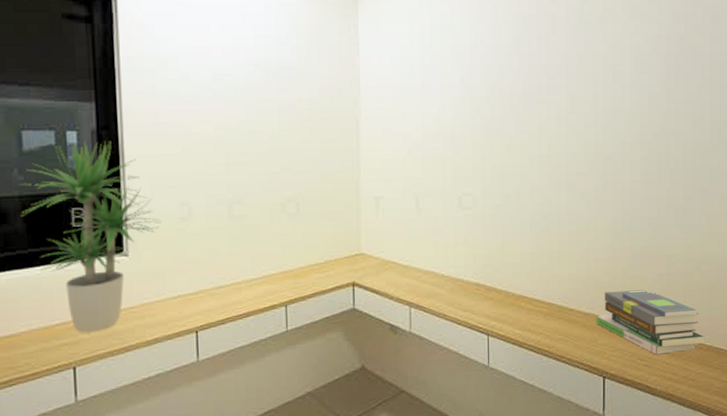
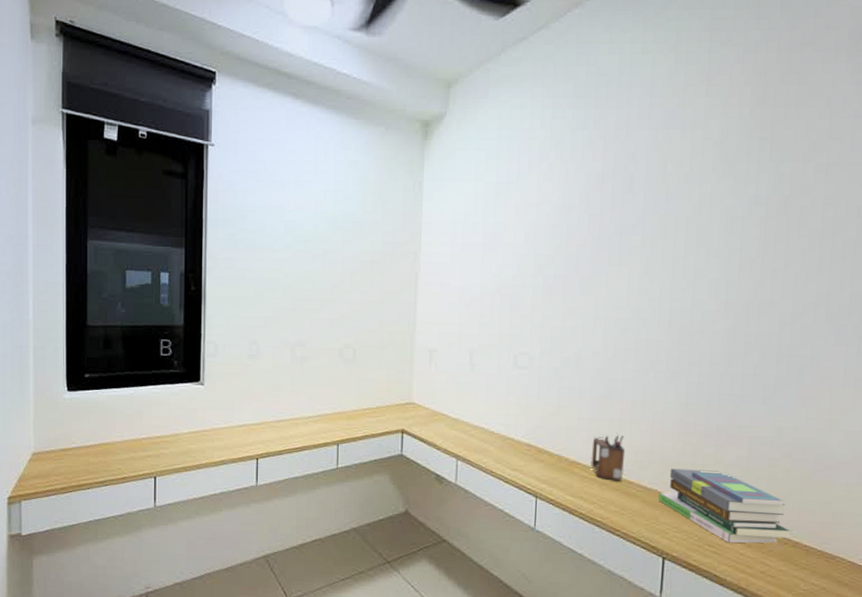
potted plant: present [18,141,162,333] -> none [121,281,233,449]
desk organizer: none [535,264,565,310] -> present [591,433,626,482]

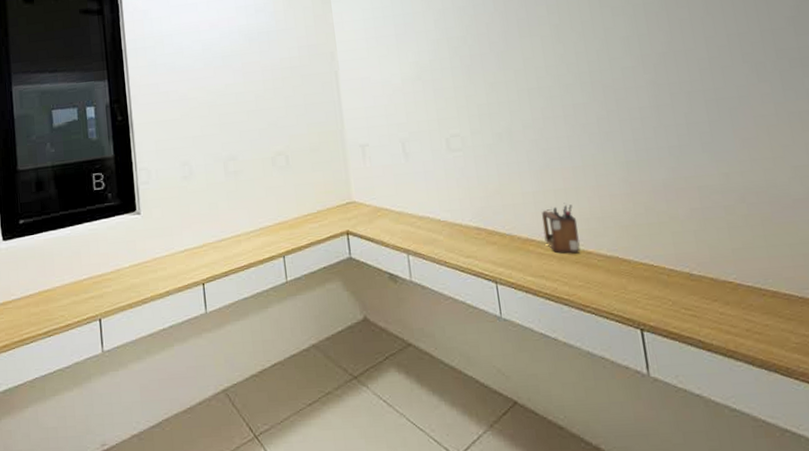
books: present [658,468,791,544] -> none [621,227,767,303]

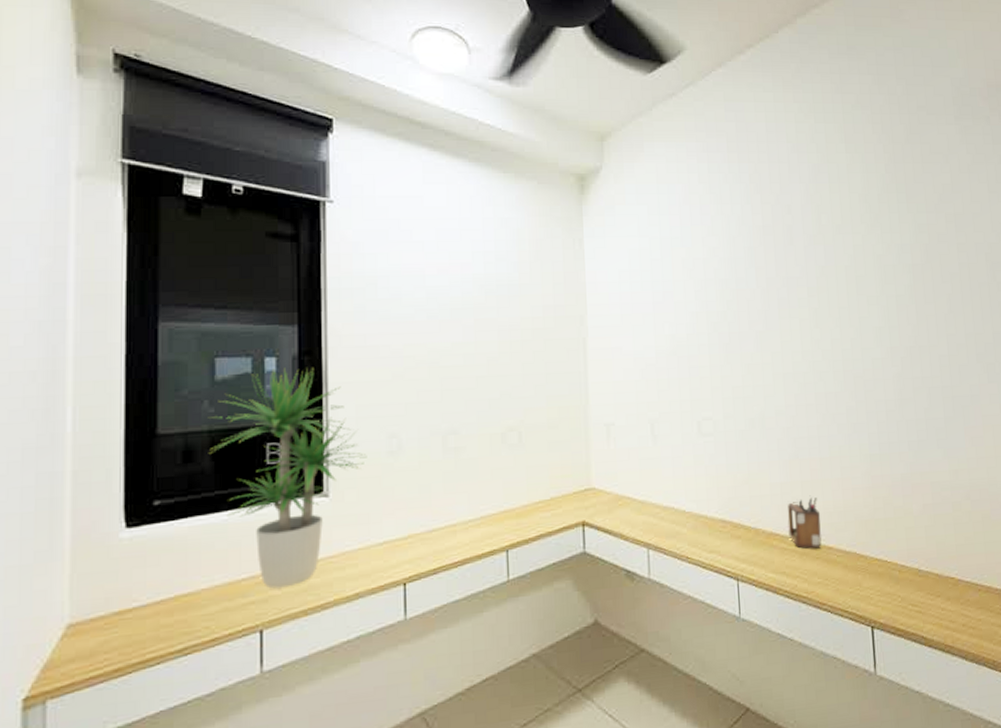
potted plant: none [50,113,167,287] -> present [208,368,367,589]

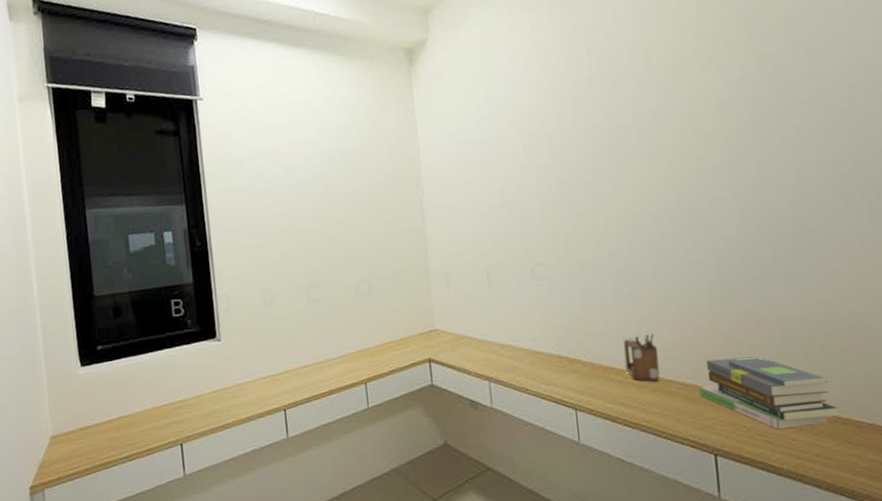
potted plant: present [208,368,367,589] -> none [128,238,248,413]
books: none [858,523,983,599] -> present [699,356,840,430]

